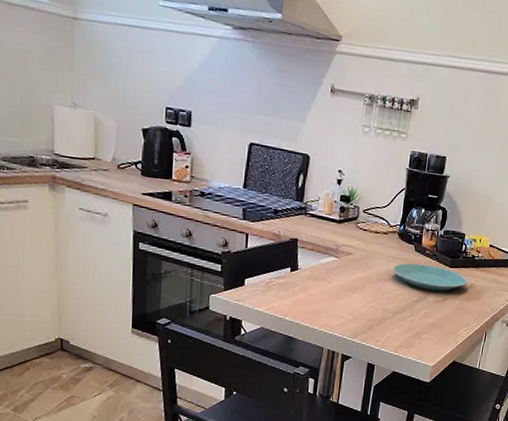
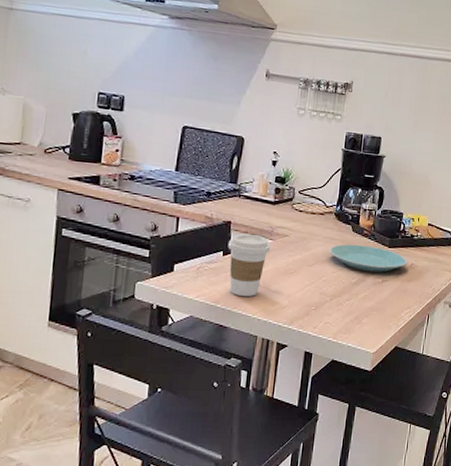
coffee cup: none [295,250,337,311] -> present [227,233,271,296]

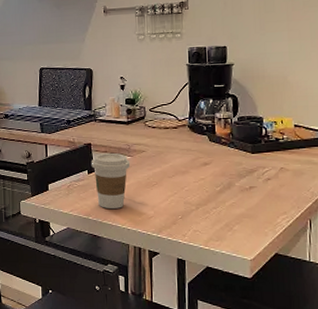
plate: present [329,244,407,272] -> none [188,153,276,179]

